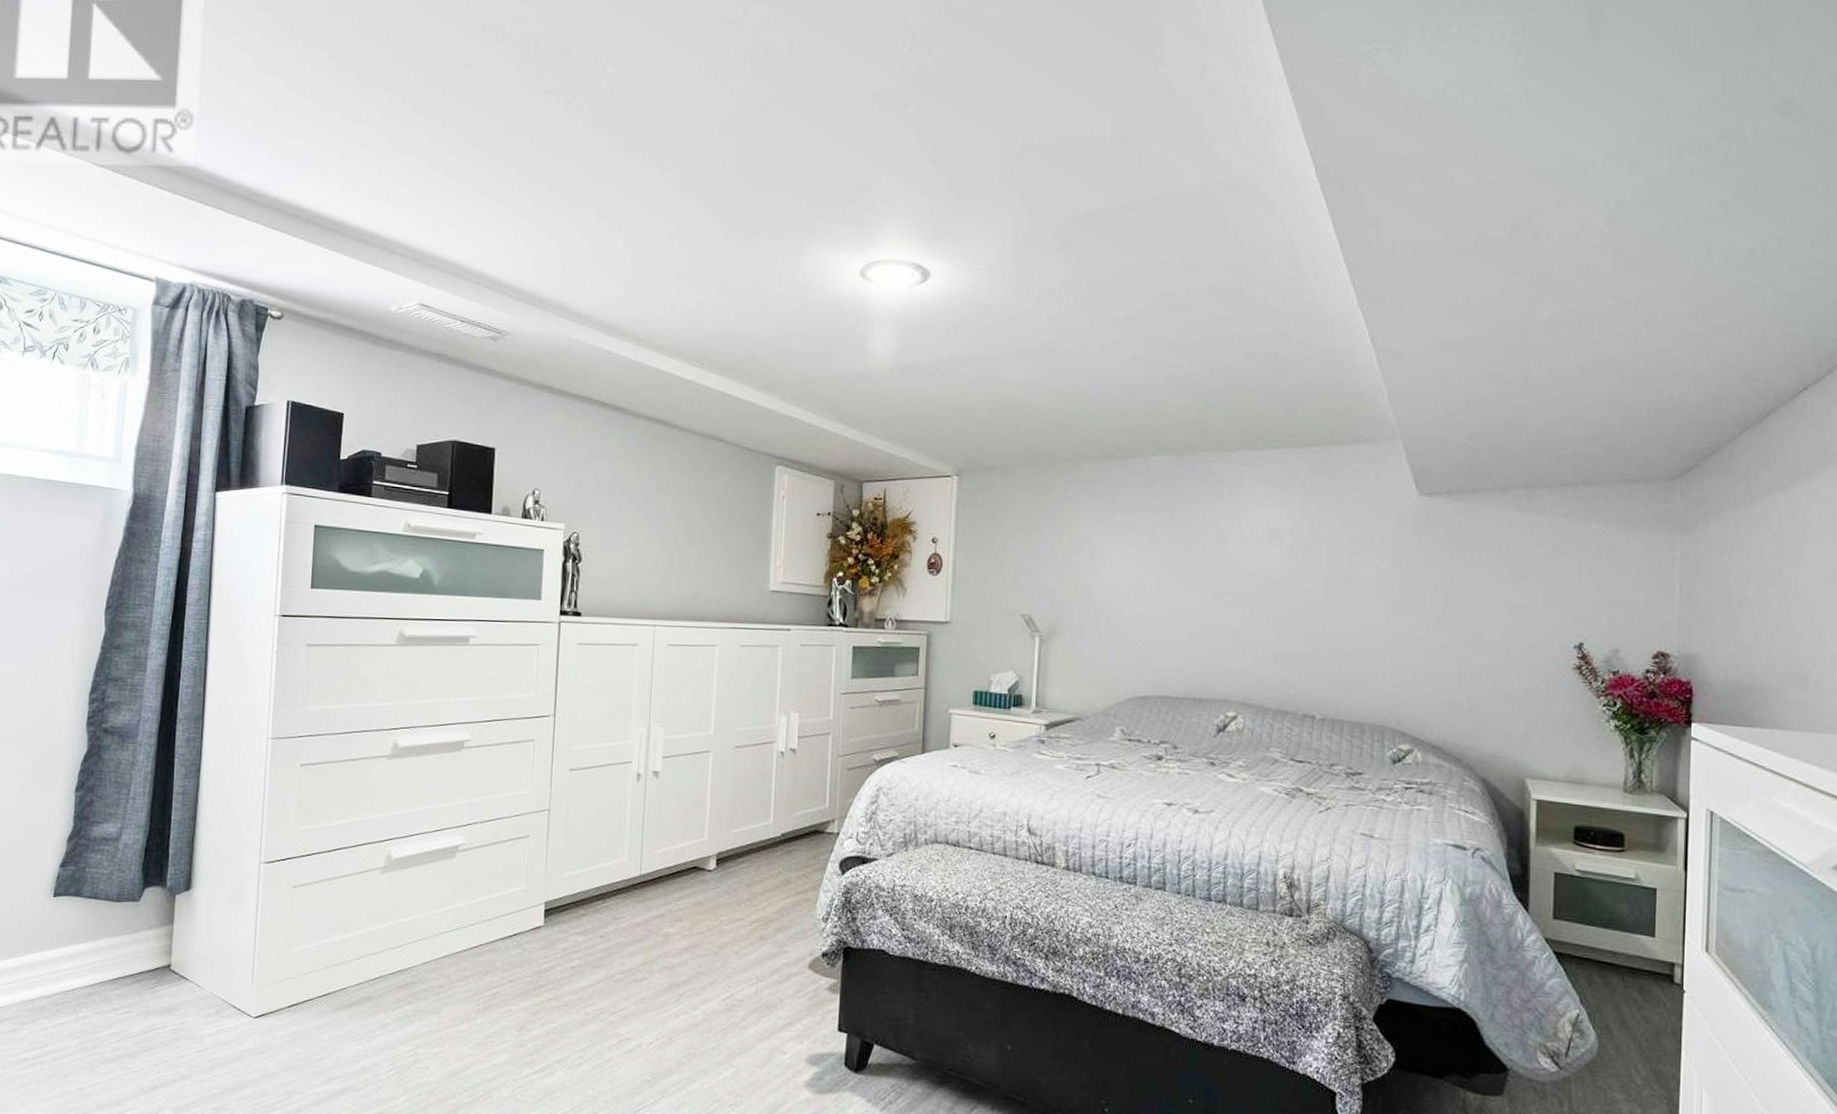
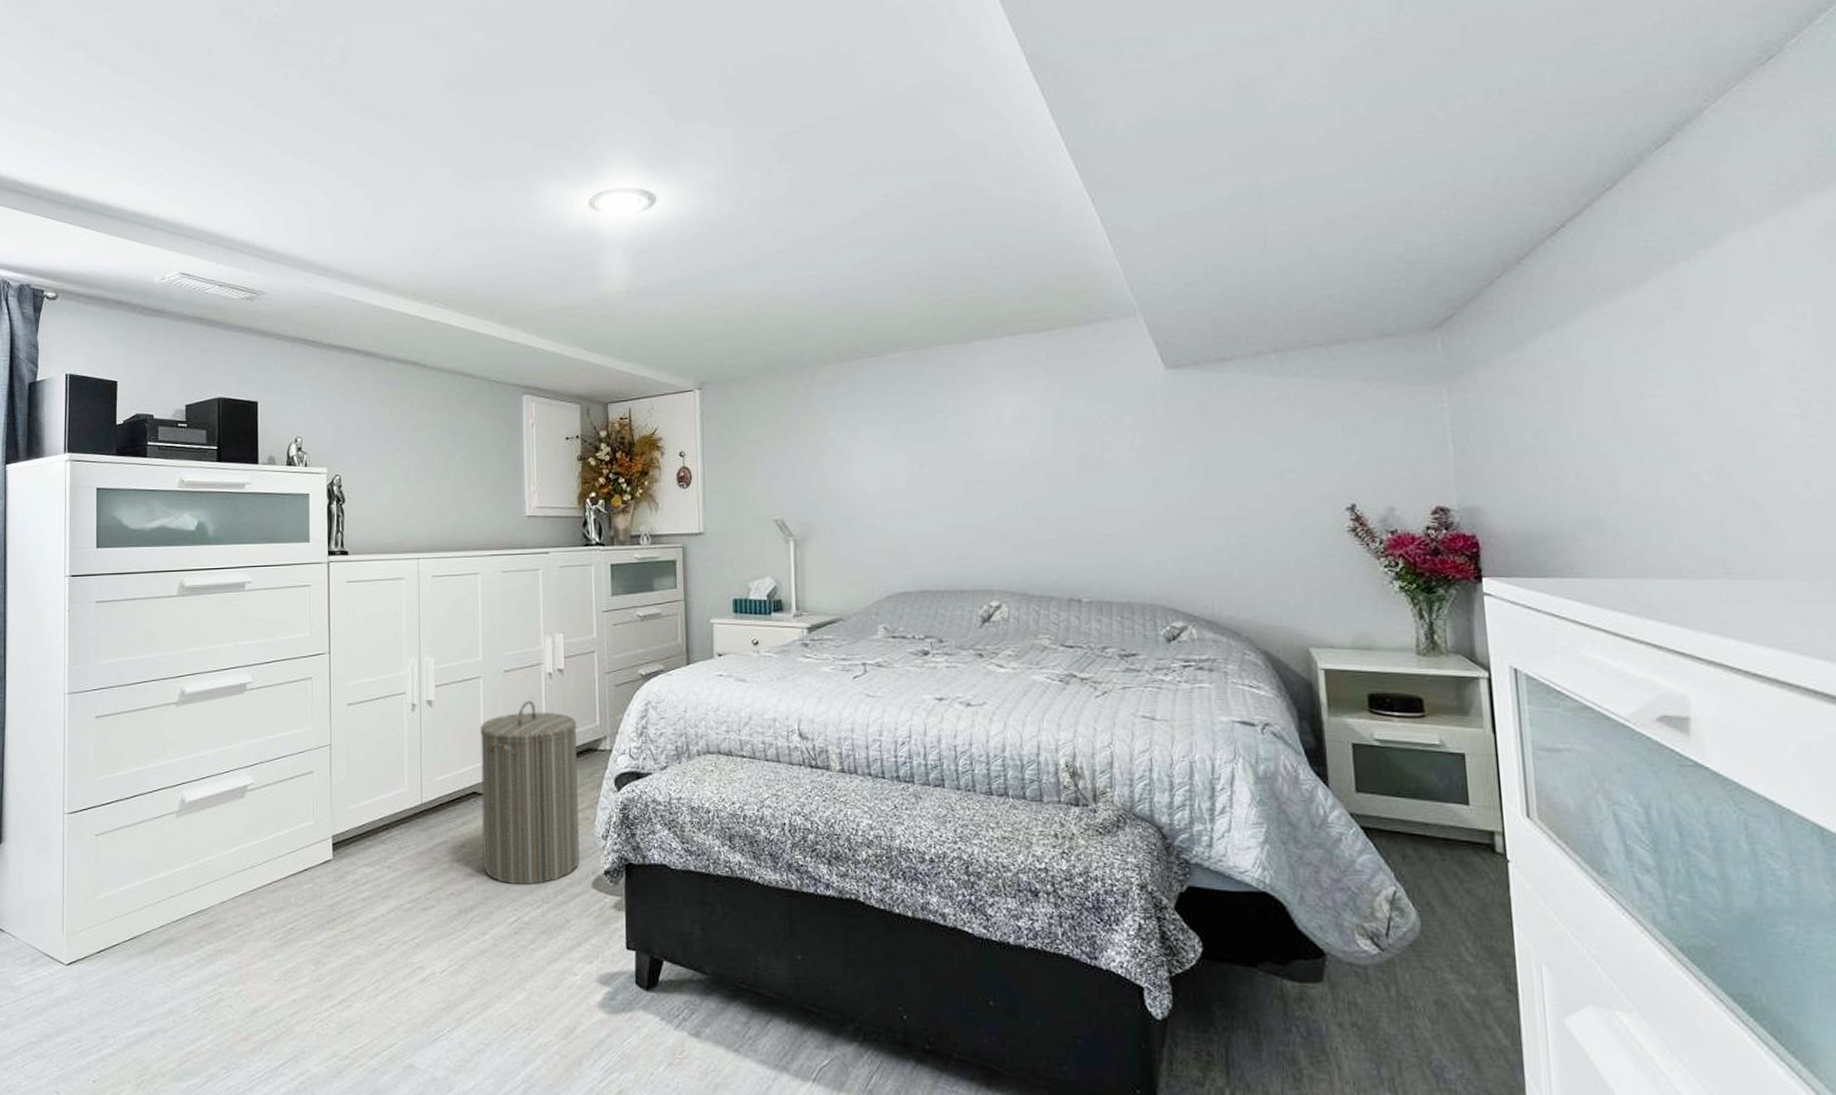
laundry hamper: none [699,777,806,963] -> present [479,700,581,885]

